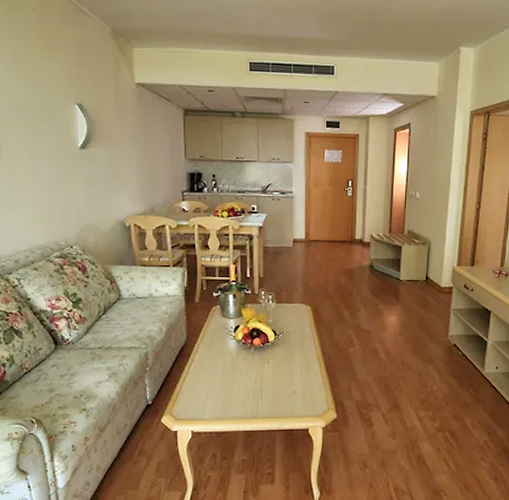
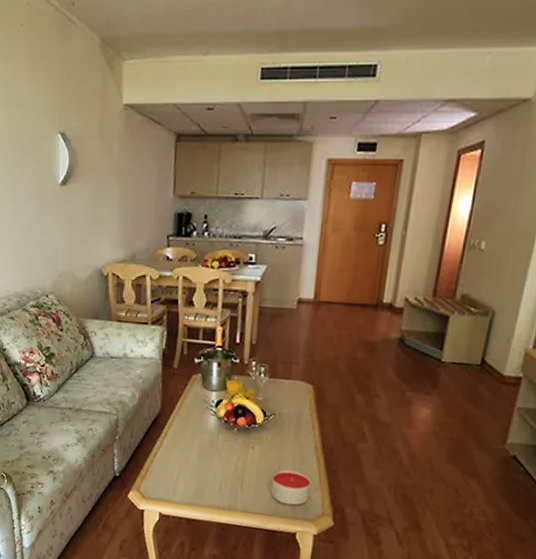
candle: none [286,378,316,406] -> present [271,470,311,506]

